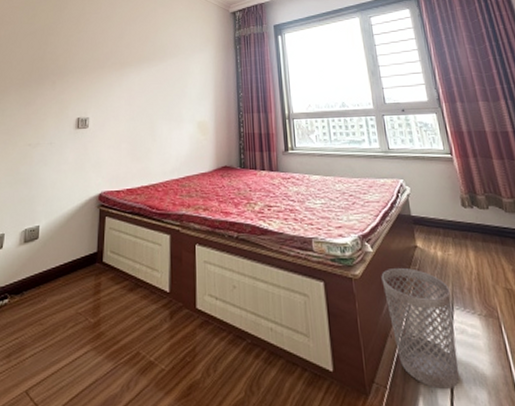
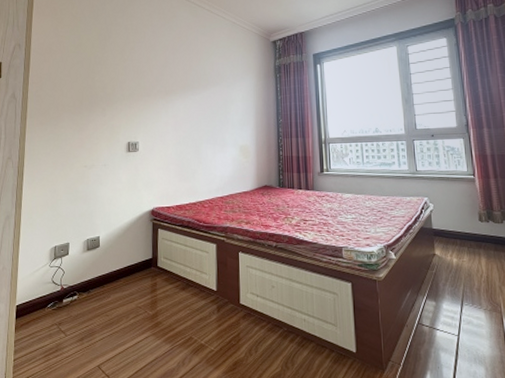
wastebasket: present [381,268,459,390] -> none [402,272,463,367]

